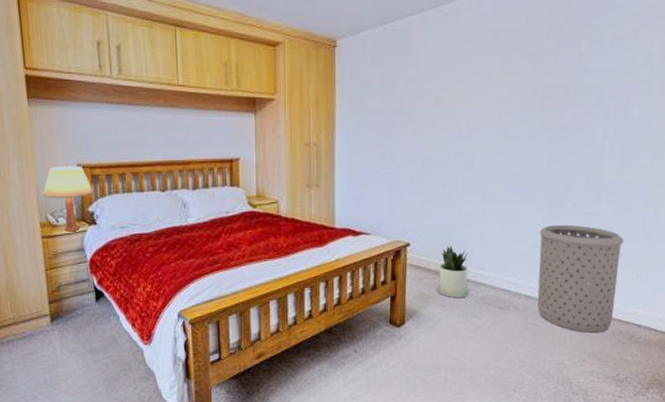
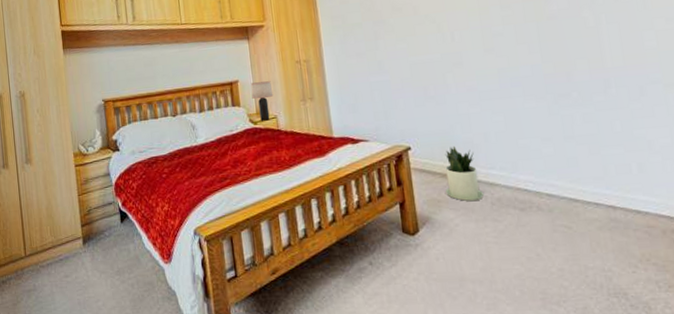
table lamp: present [42,164,94,232] -> none [75,100,117,160]
table lamp: none [253,162,277,205] -> present [250,81,274,121]
laundry basket: present [537,224,625,333] -> none [547,114,659,233]

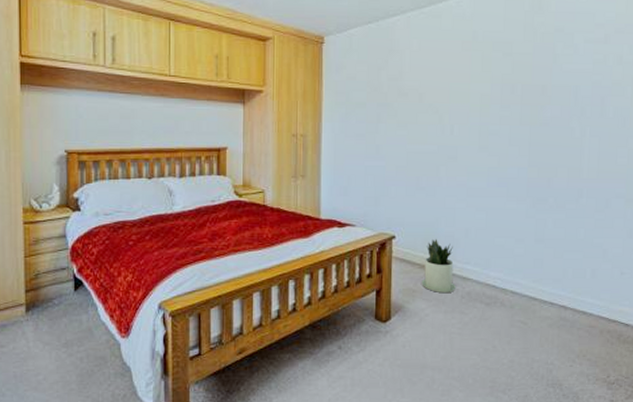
table lamp: present [250,81,274,121] -> none [240,152,264,194]

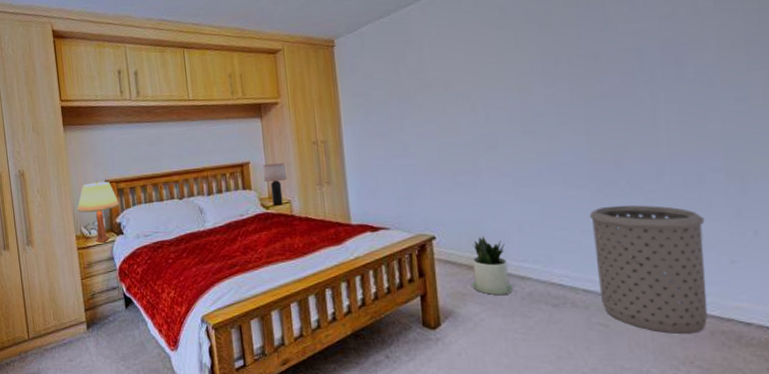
table lamp: none [28,149,80,218] -> present [77,180,120,243]
table lamp: none [240,152,264,194] -> present [262,163,288,206]
laundry basket: none [523,220,607,332] -> present [589,205,708,334]

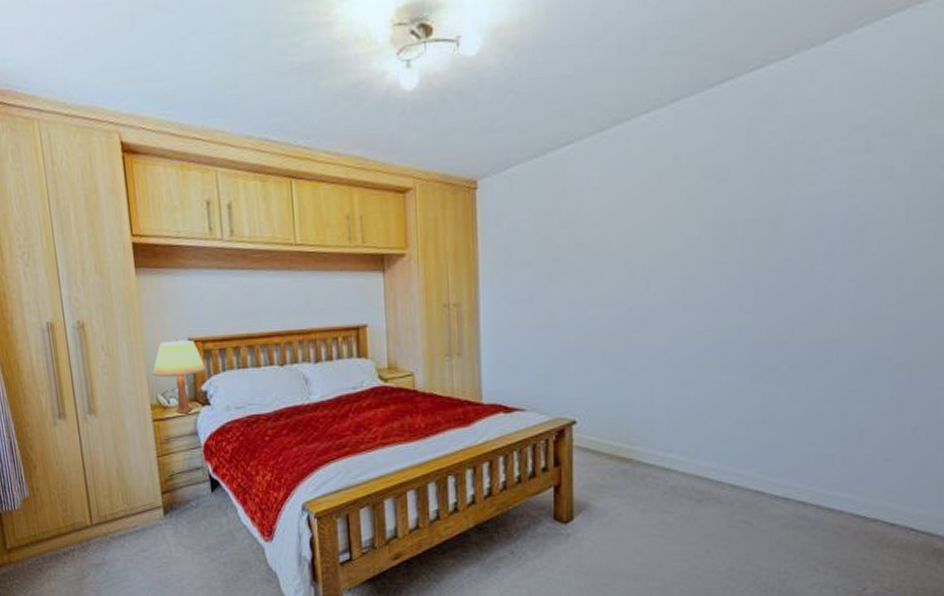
table lamp: present [262,163,288,206] -> none [382,328,411,378]
planter: present [471,236,514,296] -> none [611,422,657,489]
laundry basket: present [589,205,708,334] -> none [745,393,866,533]

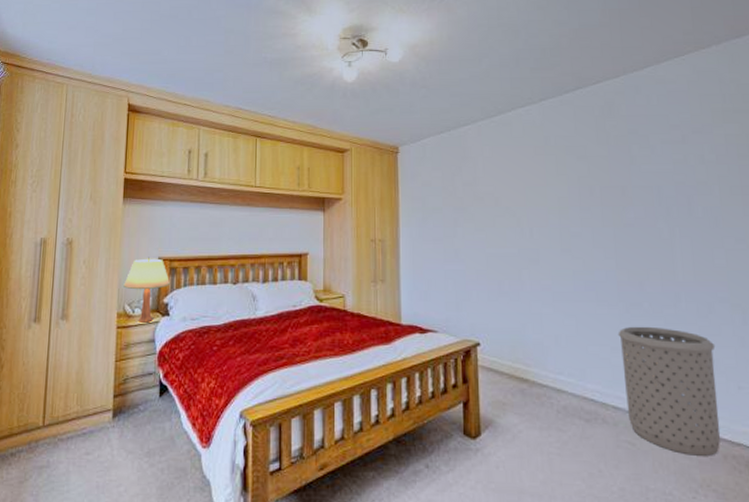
laundry basket: none [745,393,866,533] -> present [618,326,721,456]

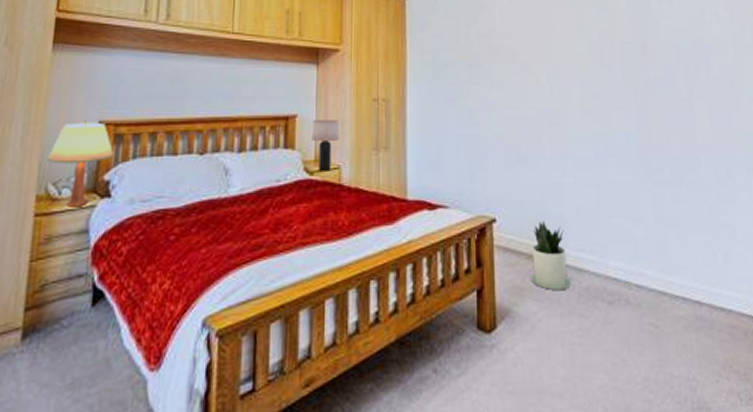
table lamp: none [320,257,344,299] -> present [311,120,340,171]
planter: none [512,346,551,407] -> present [530,220,572,291]
laundry basket: present [618,326,721,456] -> none [640,194,742,335]

